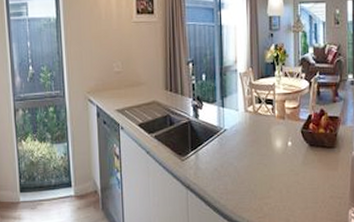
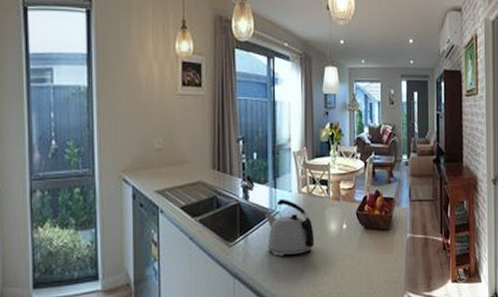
kettle: none [213,117,261,171] -> present [265,199,314,256]

